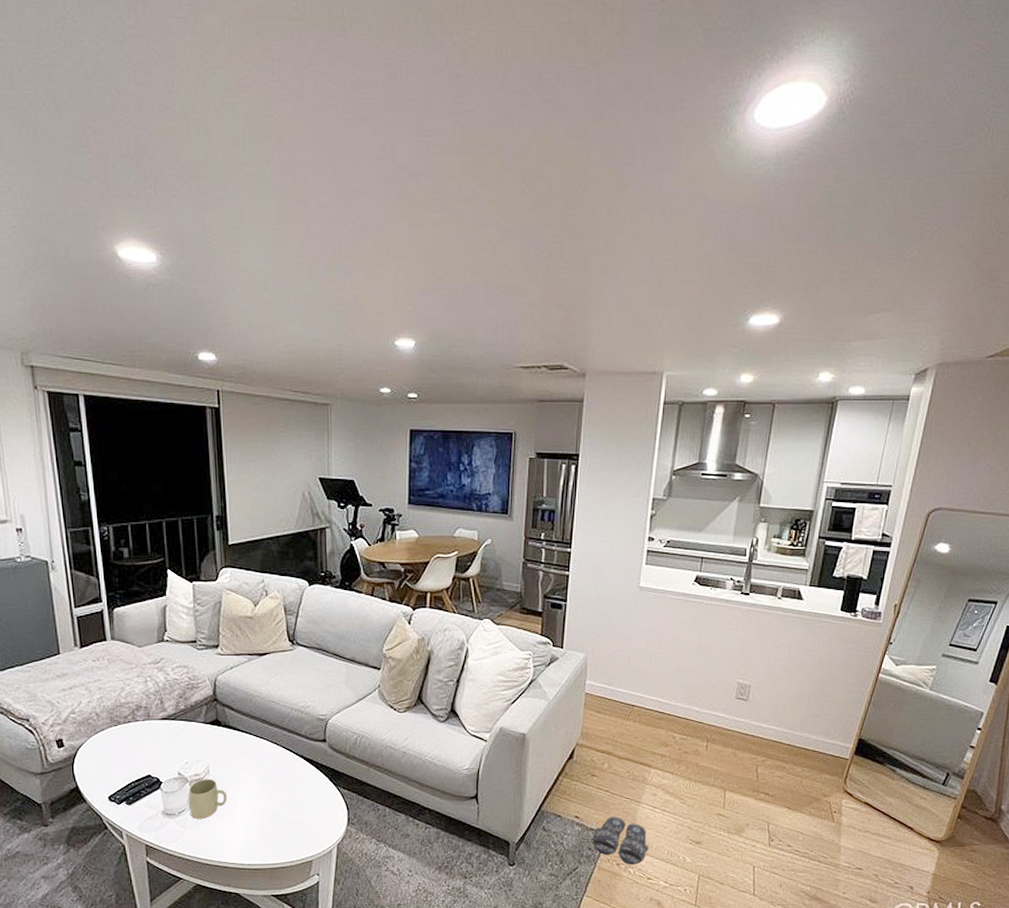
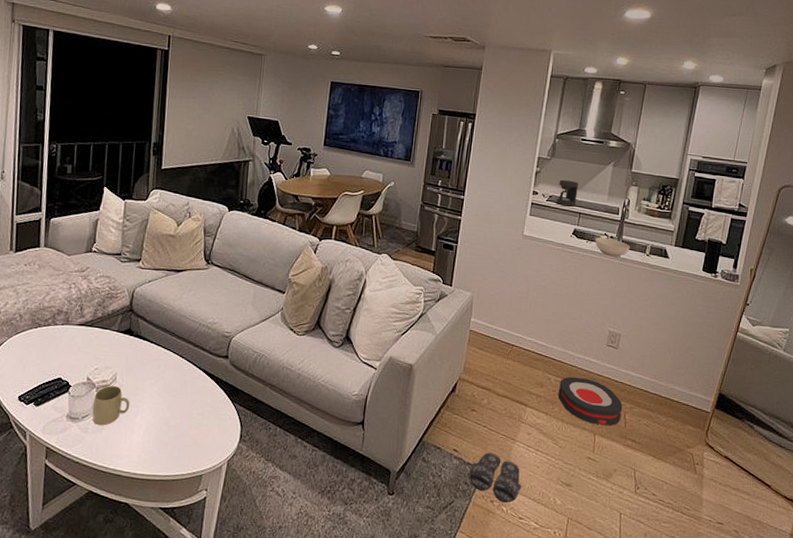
coffee maker: none [675,521,699,551] -> present [556,179,578,207]
robot vacuum: none [684,733,754,780] -> present [558,376,623,425]
bowl: none [720,583,759,603] -> present [595,237,630,257]

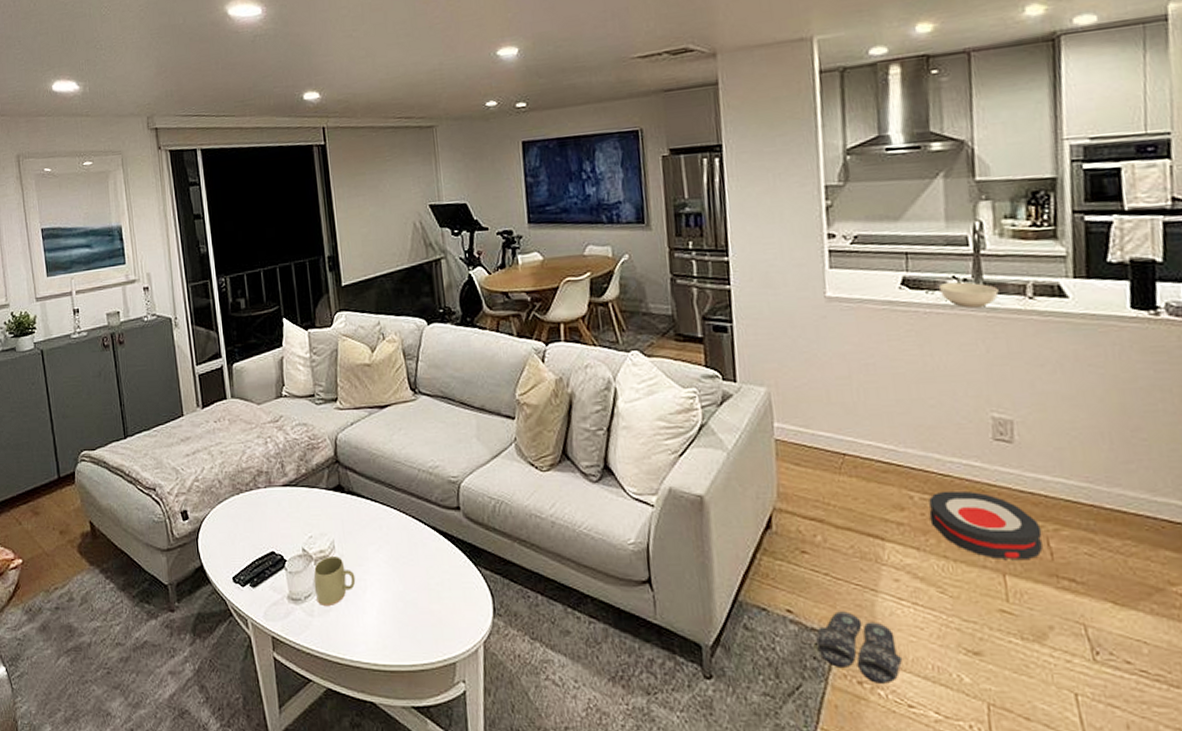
coffee maker: present [556,179,578,207] -> none [864,209,897,248]

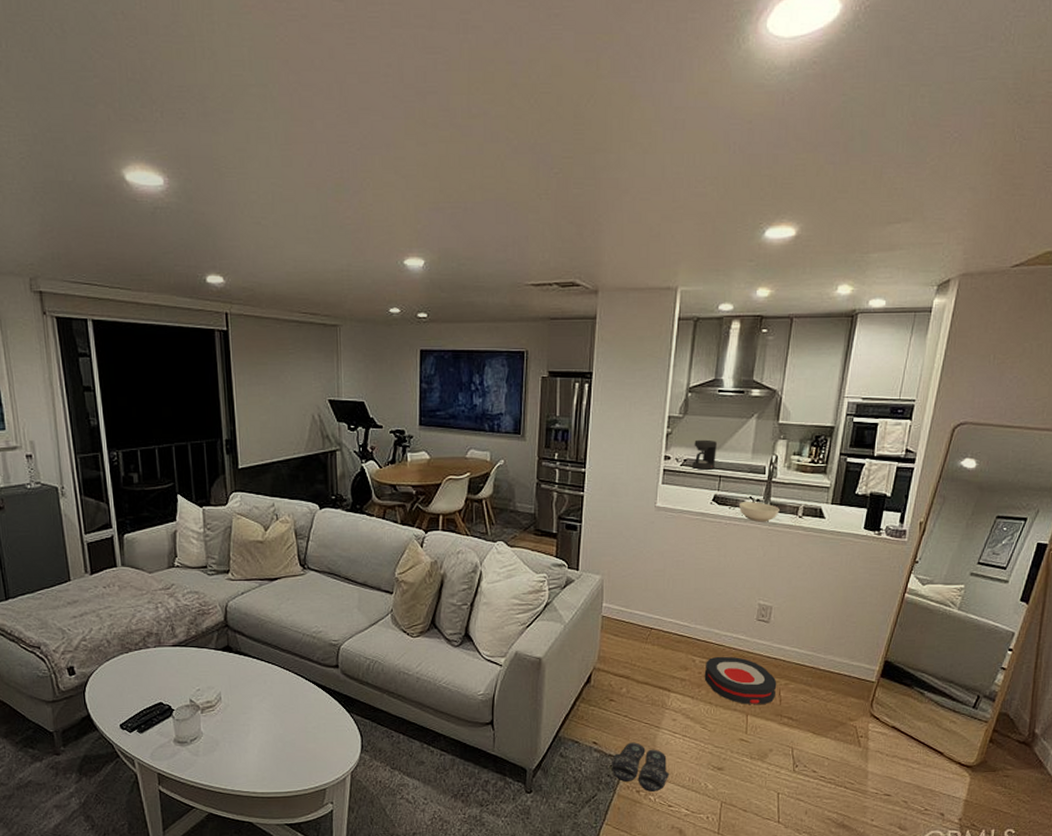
mug: present [313,557,356,605] -> none [199,706,240,747]
coffee maker: none [864,209,897,248] -> present [692,439,717,470]

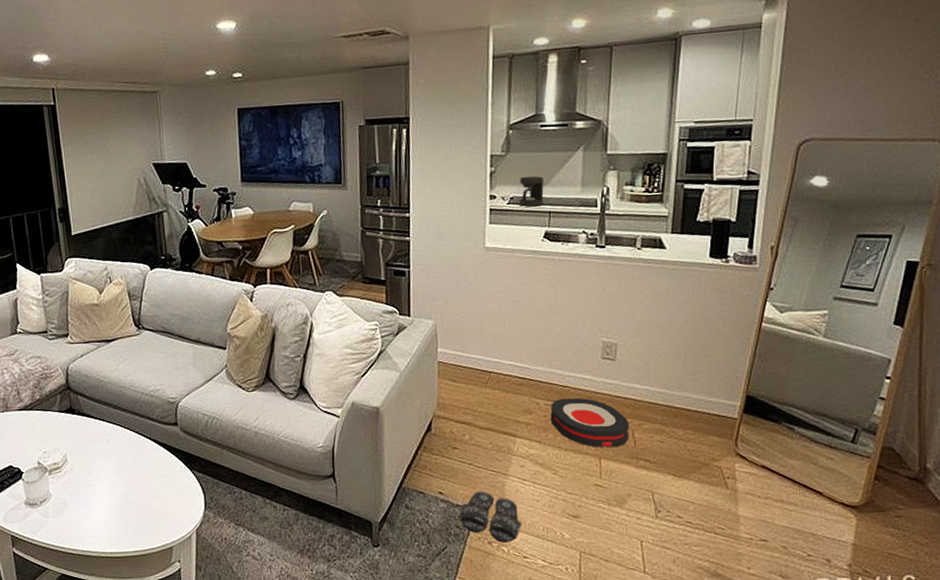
bowl: present [739,502,780,522] -> none [573,236,616,257]

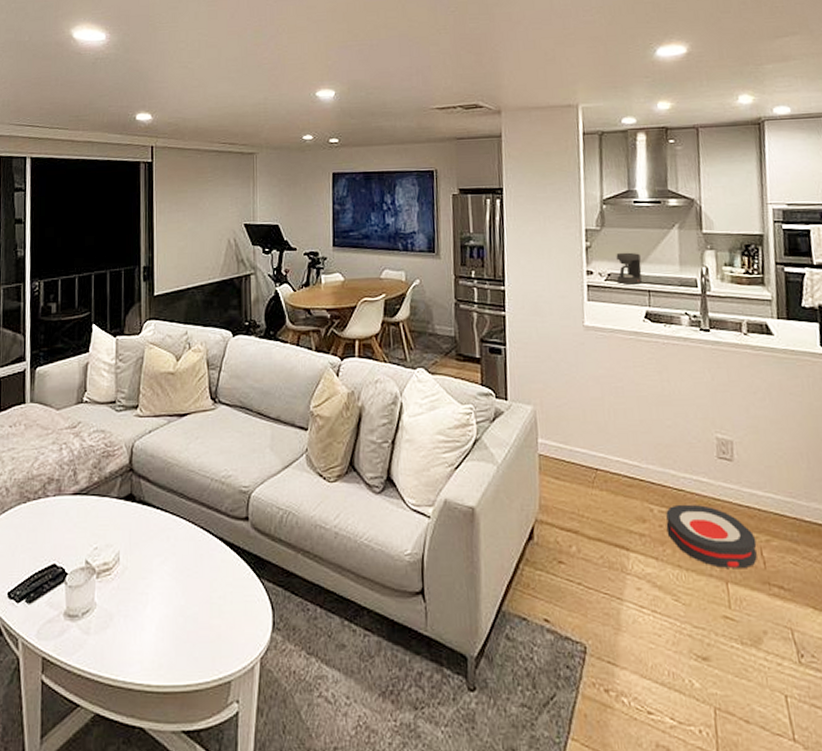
slippers: present [460,491,523,542] -> none [569,620,644,691]

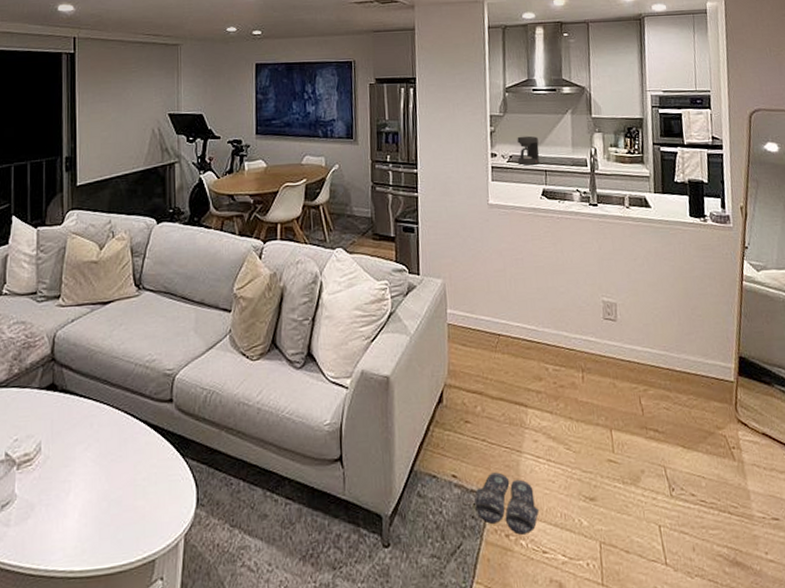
slippers: none [569,620,644,691] -> present [474,472,540,535]
robot vacuum: present [666,504,757,568] -> none [559,362,637,417]

